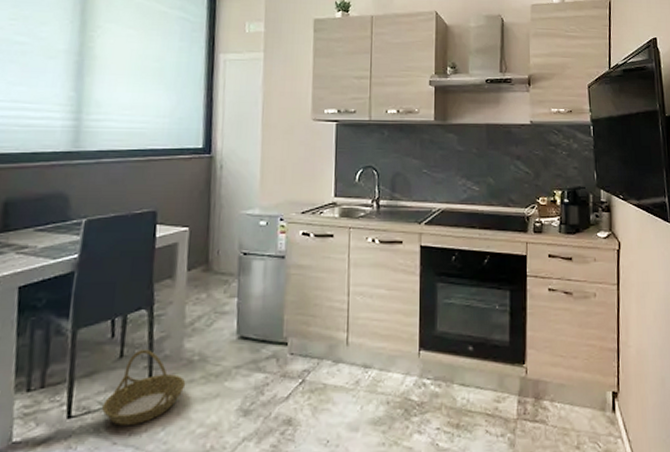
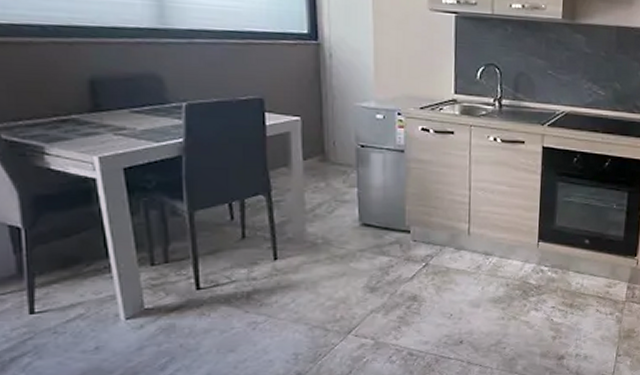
basket: present [102,349,186,426] -> none [230,232,312,297]

